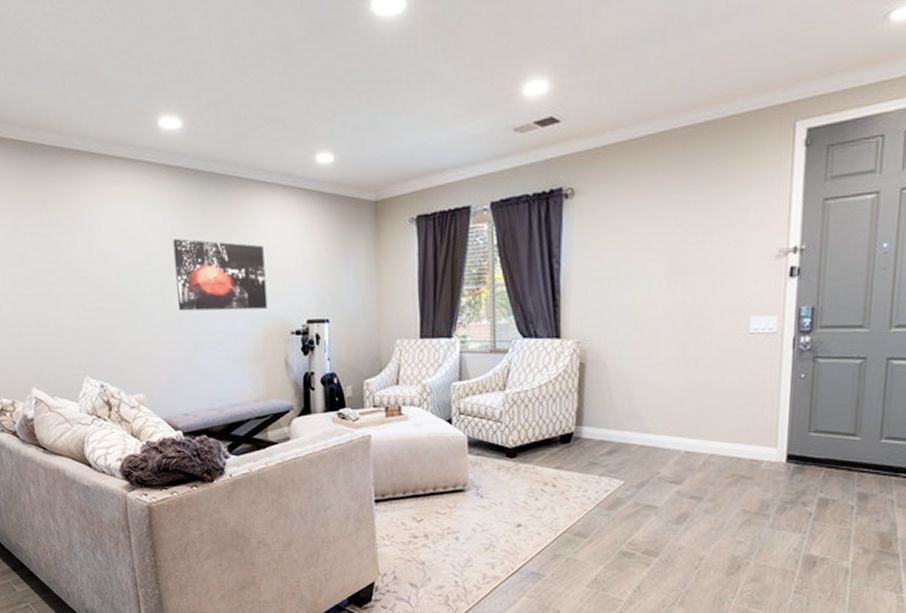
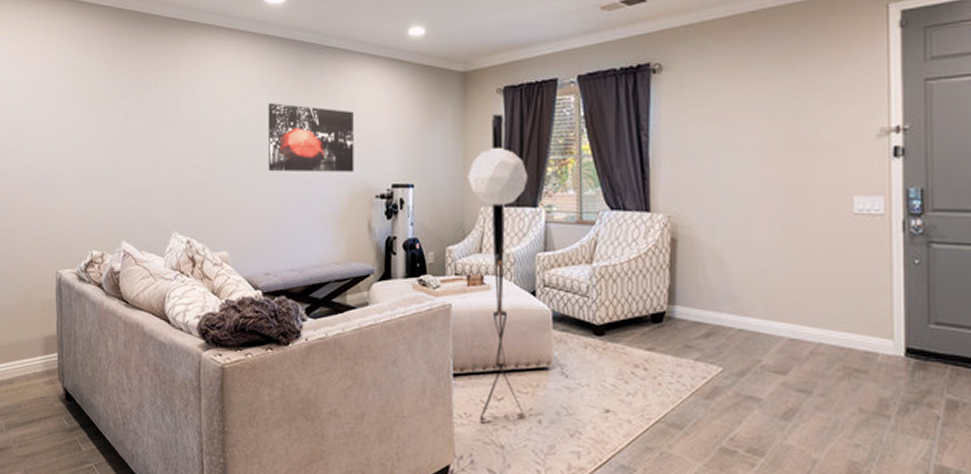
floor lamp: none [382,244,443,543] -> present [467,113,528,423]

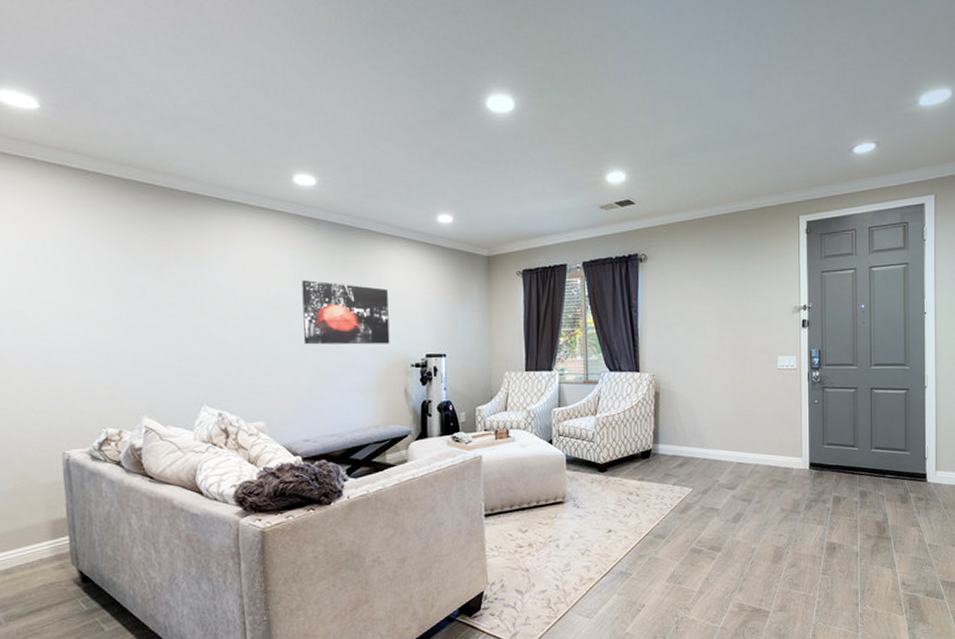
floor lamp: present [467,113,528,423] -> none [493,292,545,553]

